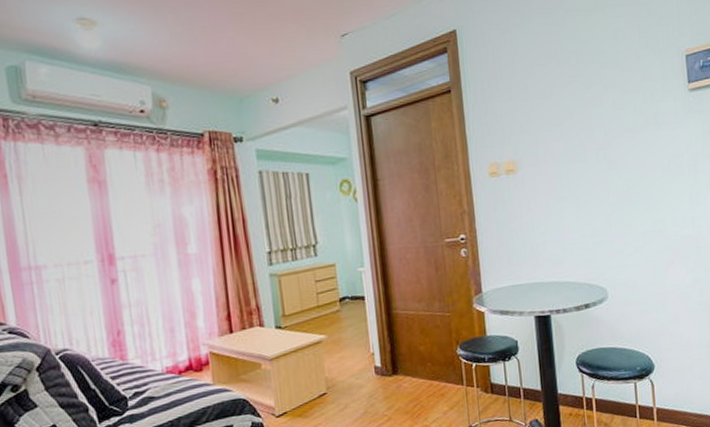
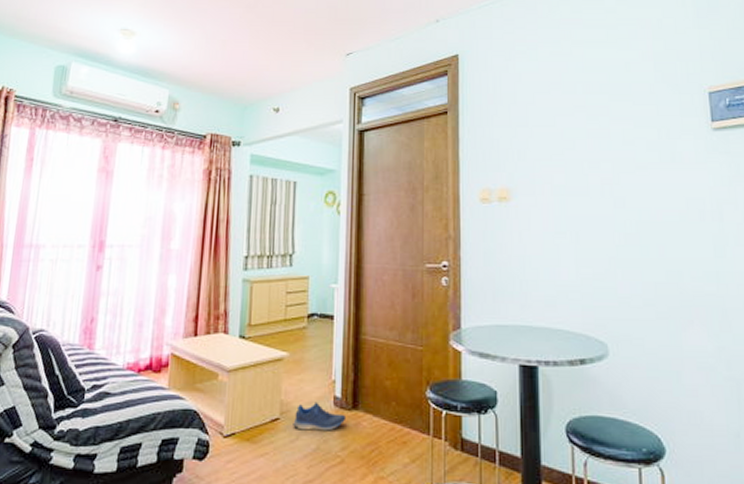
athletic shoe: none [340,373,389,400] -> present [293,402,347,431]

